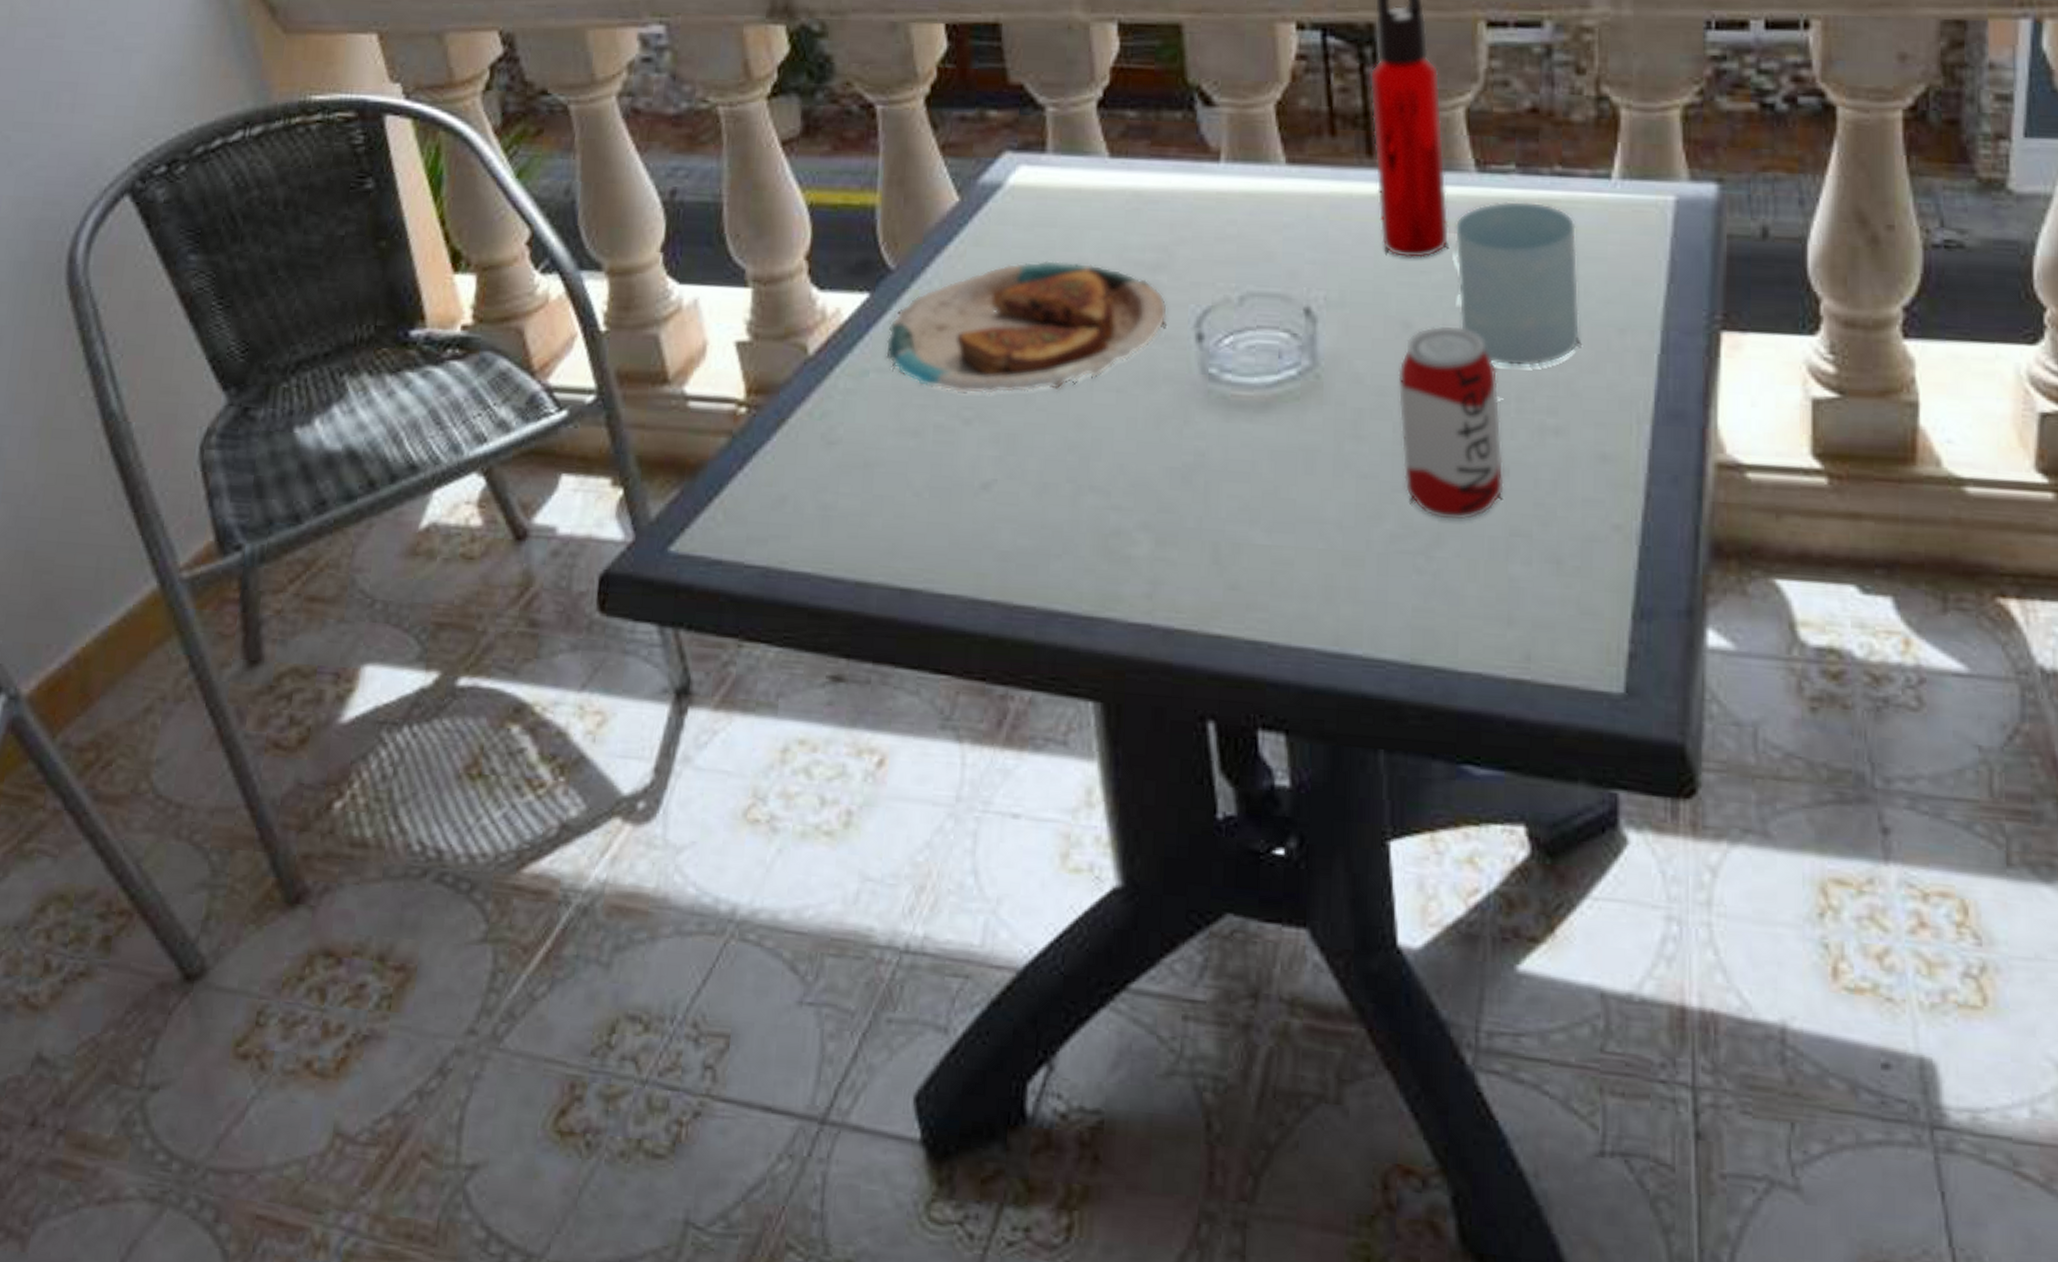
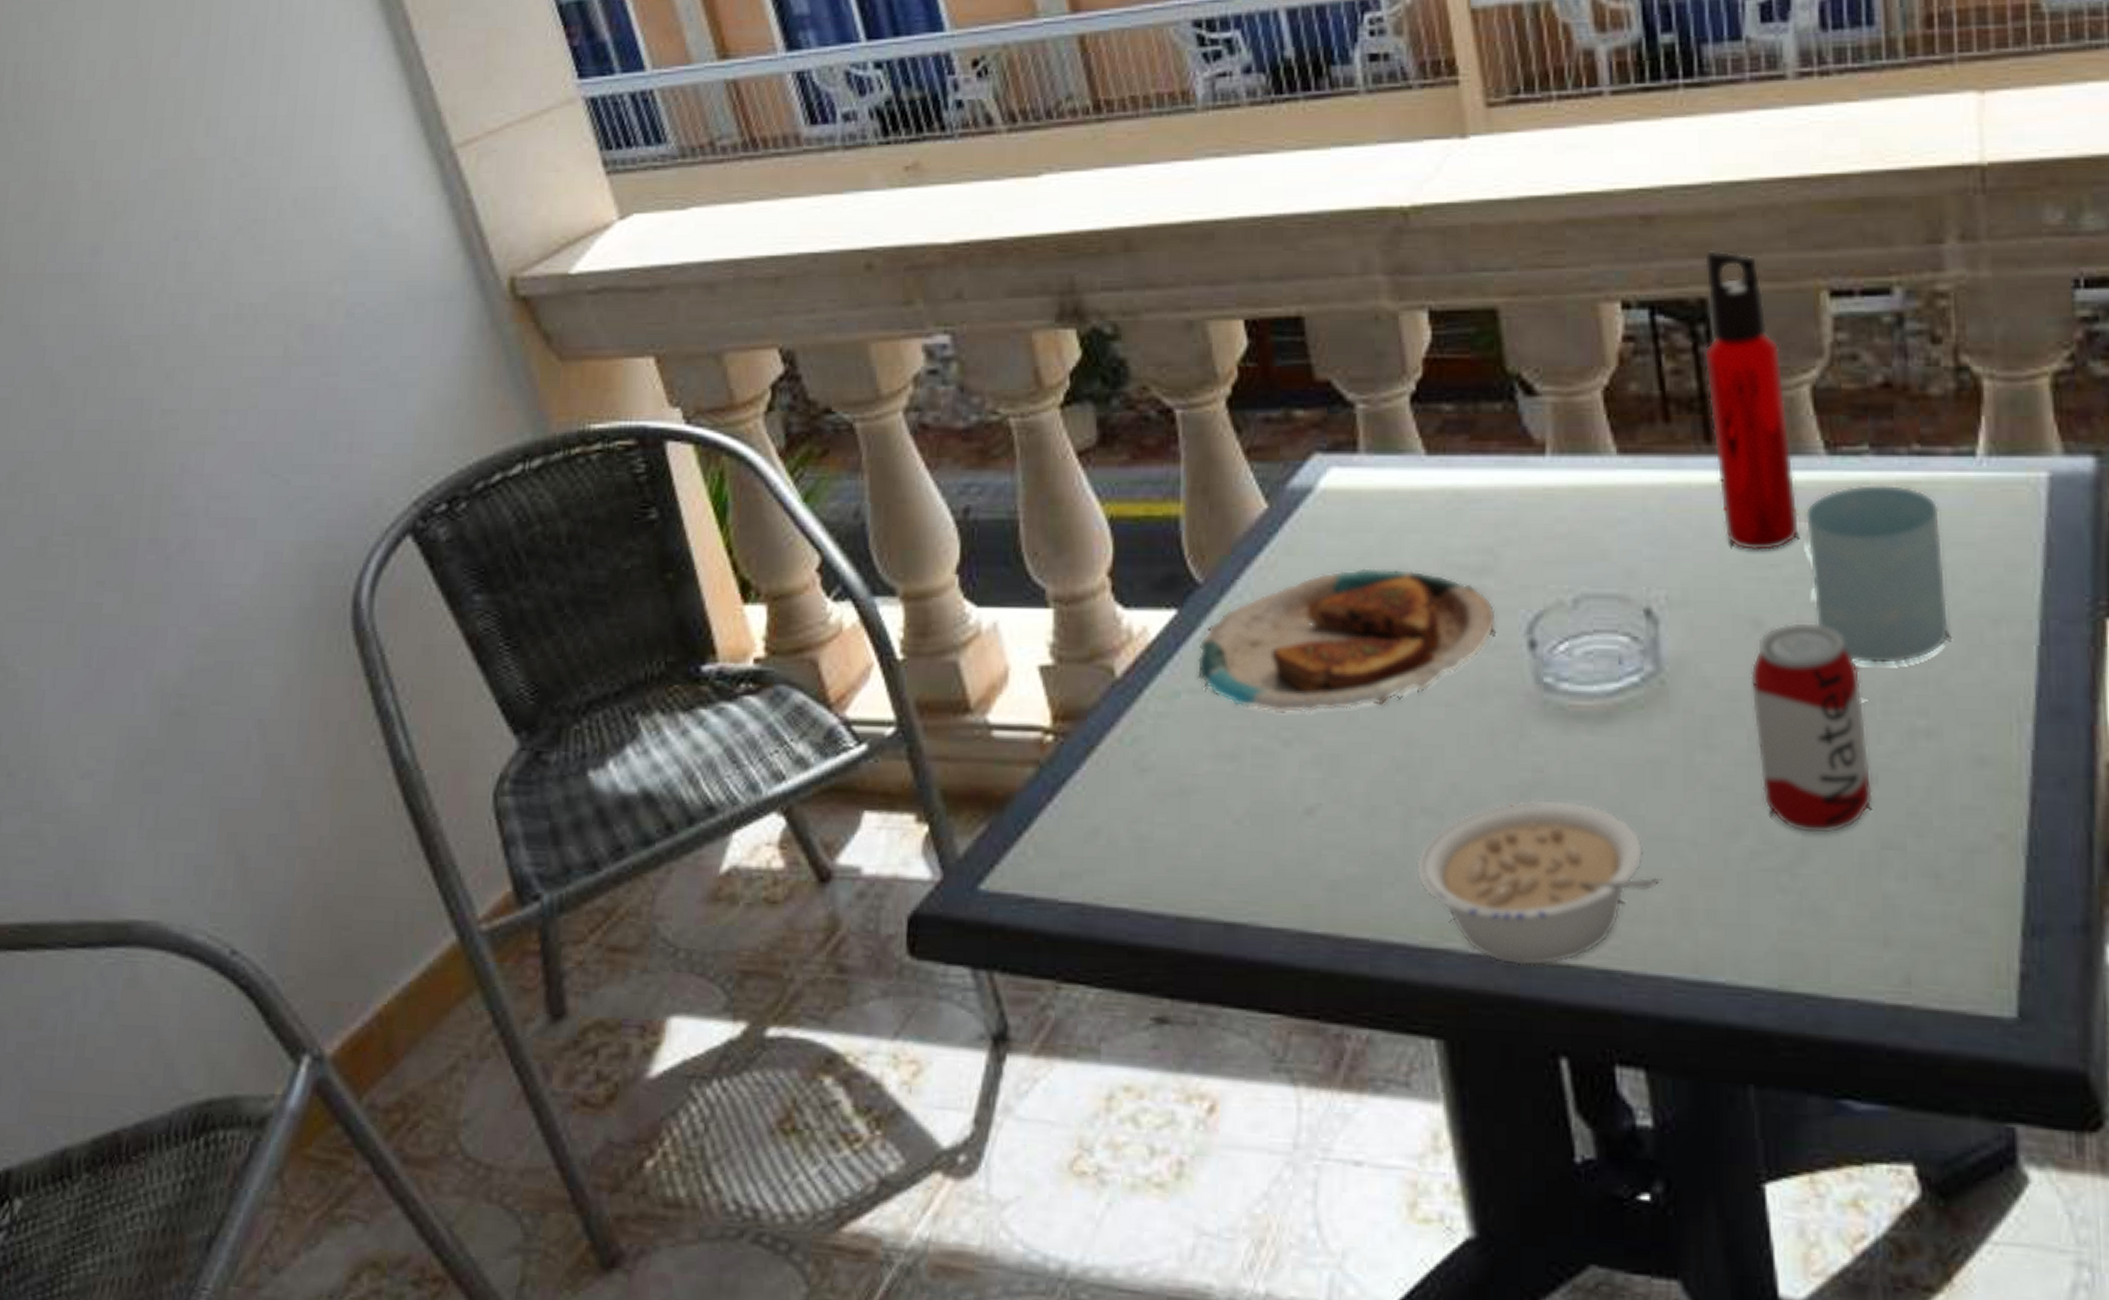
legume: none [1082,481,1309,636] -> present [1416,799,1662,966]

